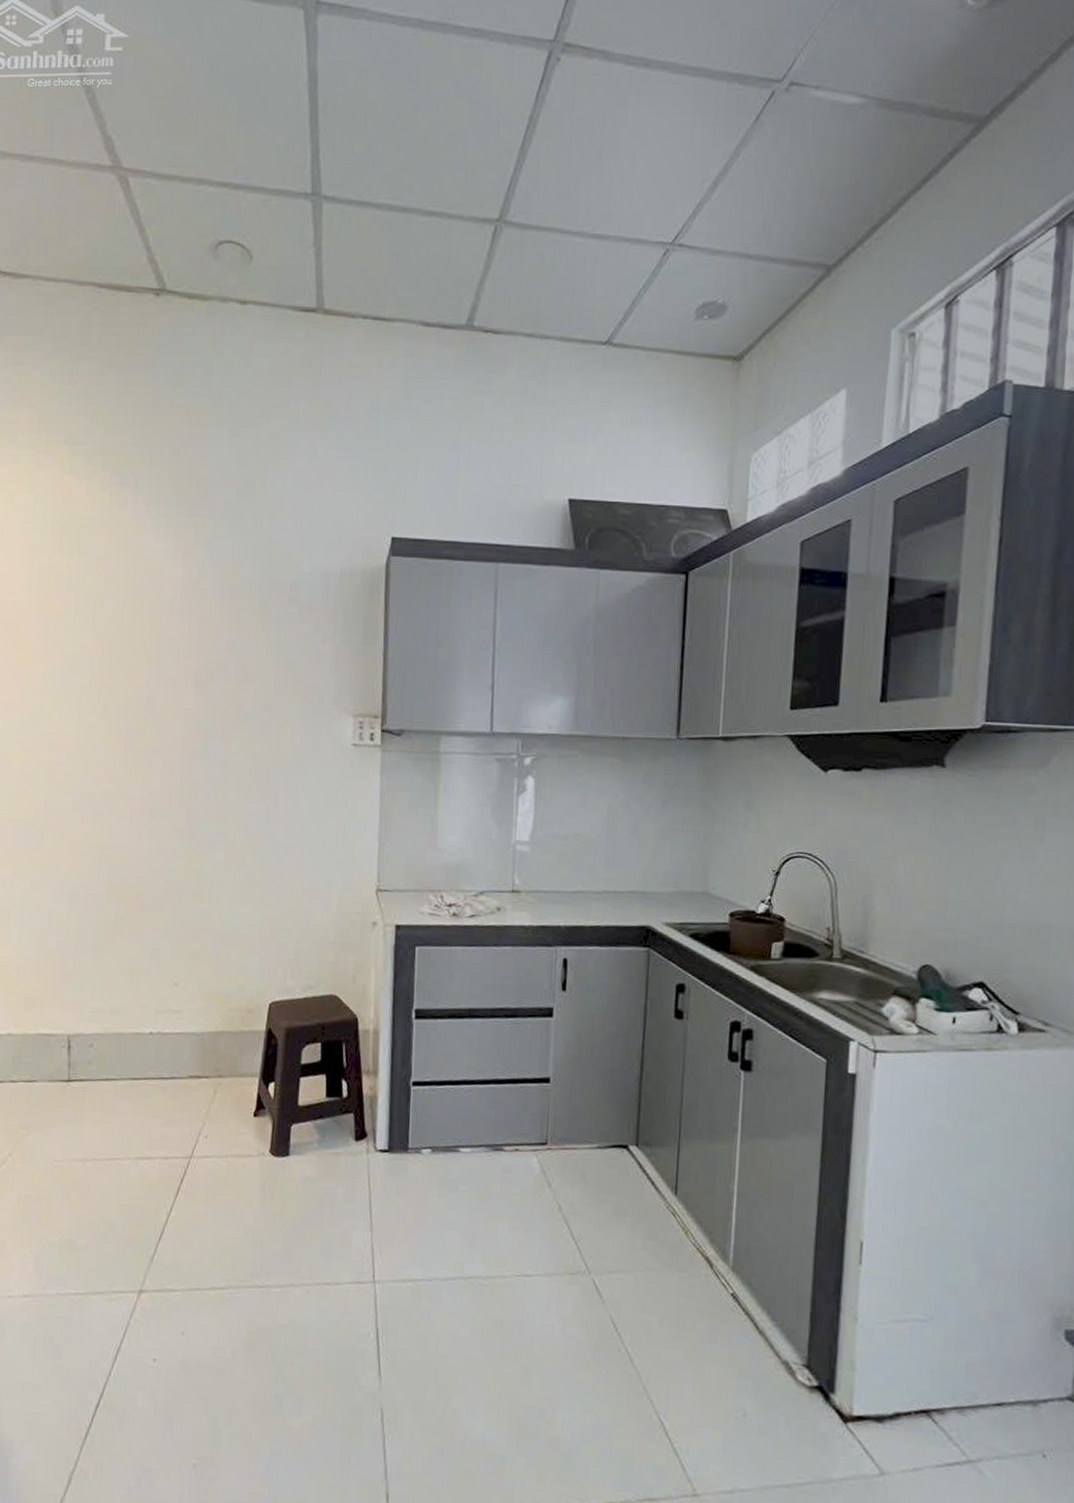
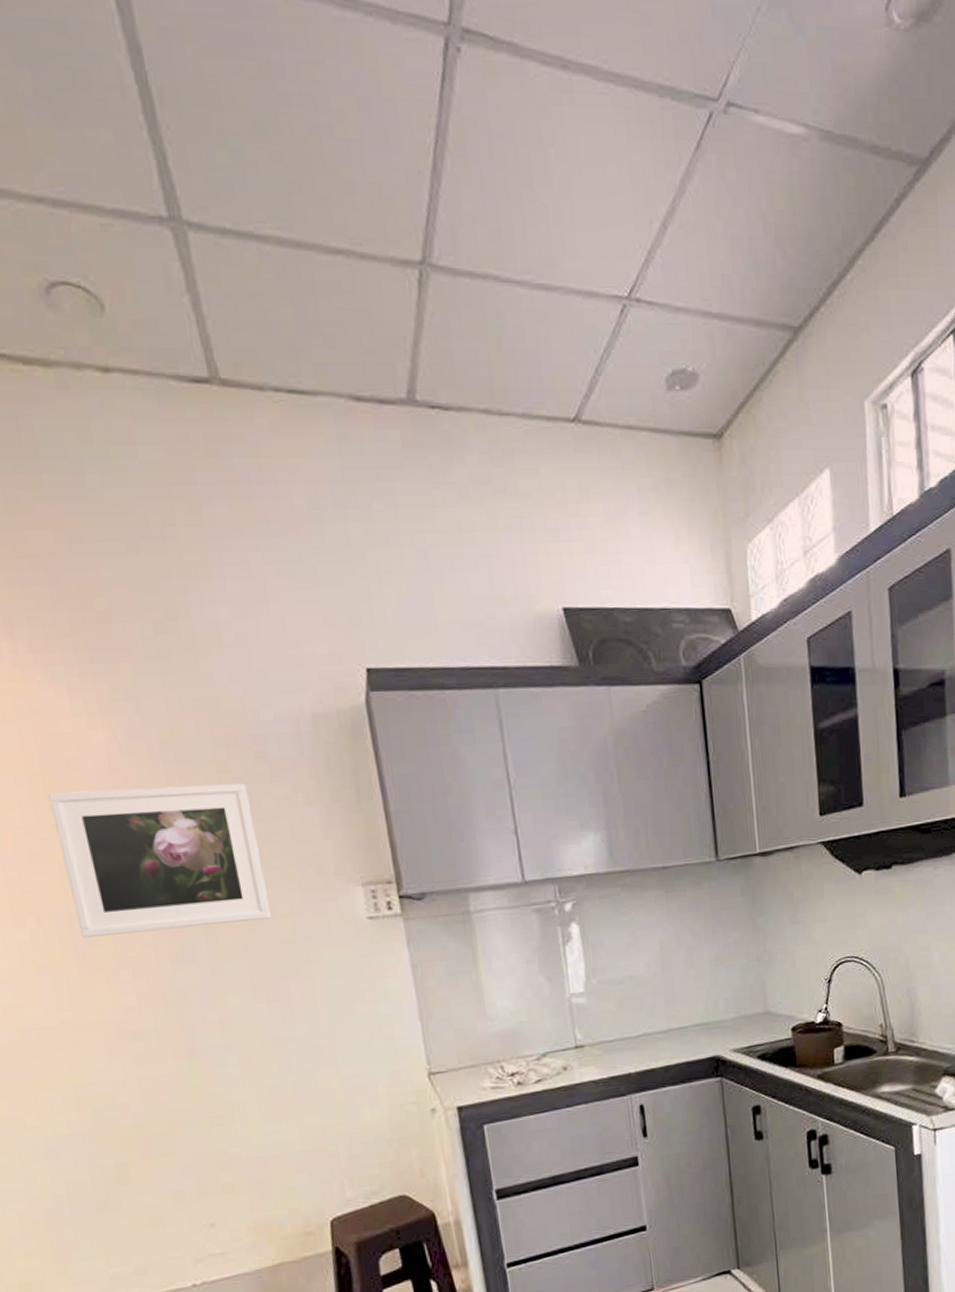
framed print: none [132,612,279,734] -> present [48,783,271,938]

